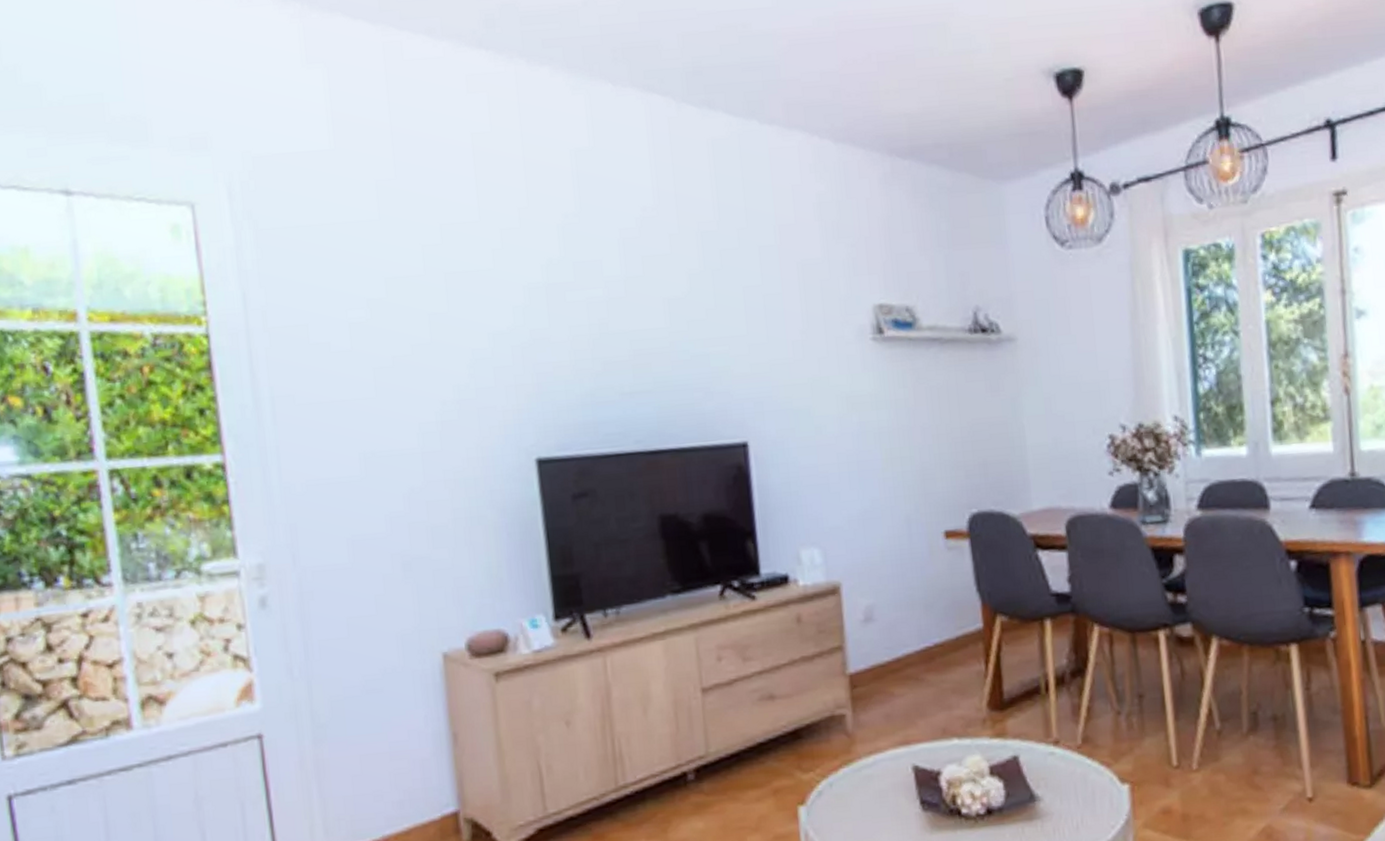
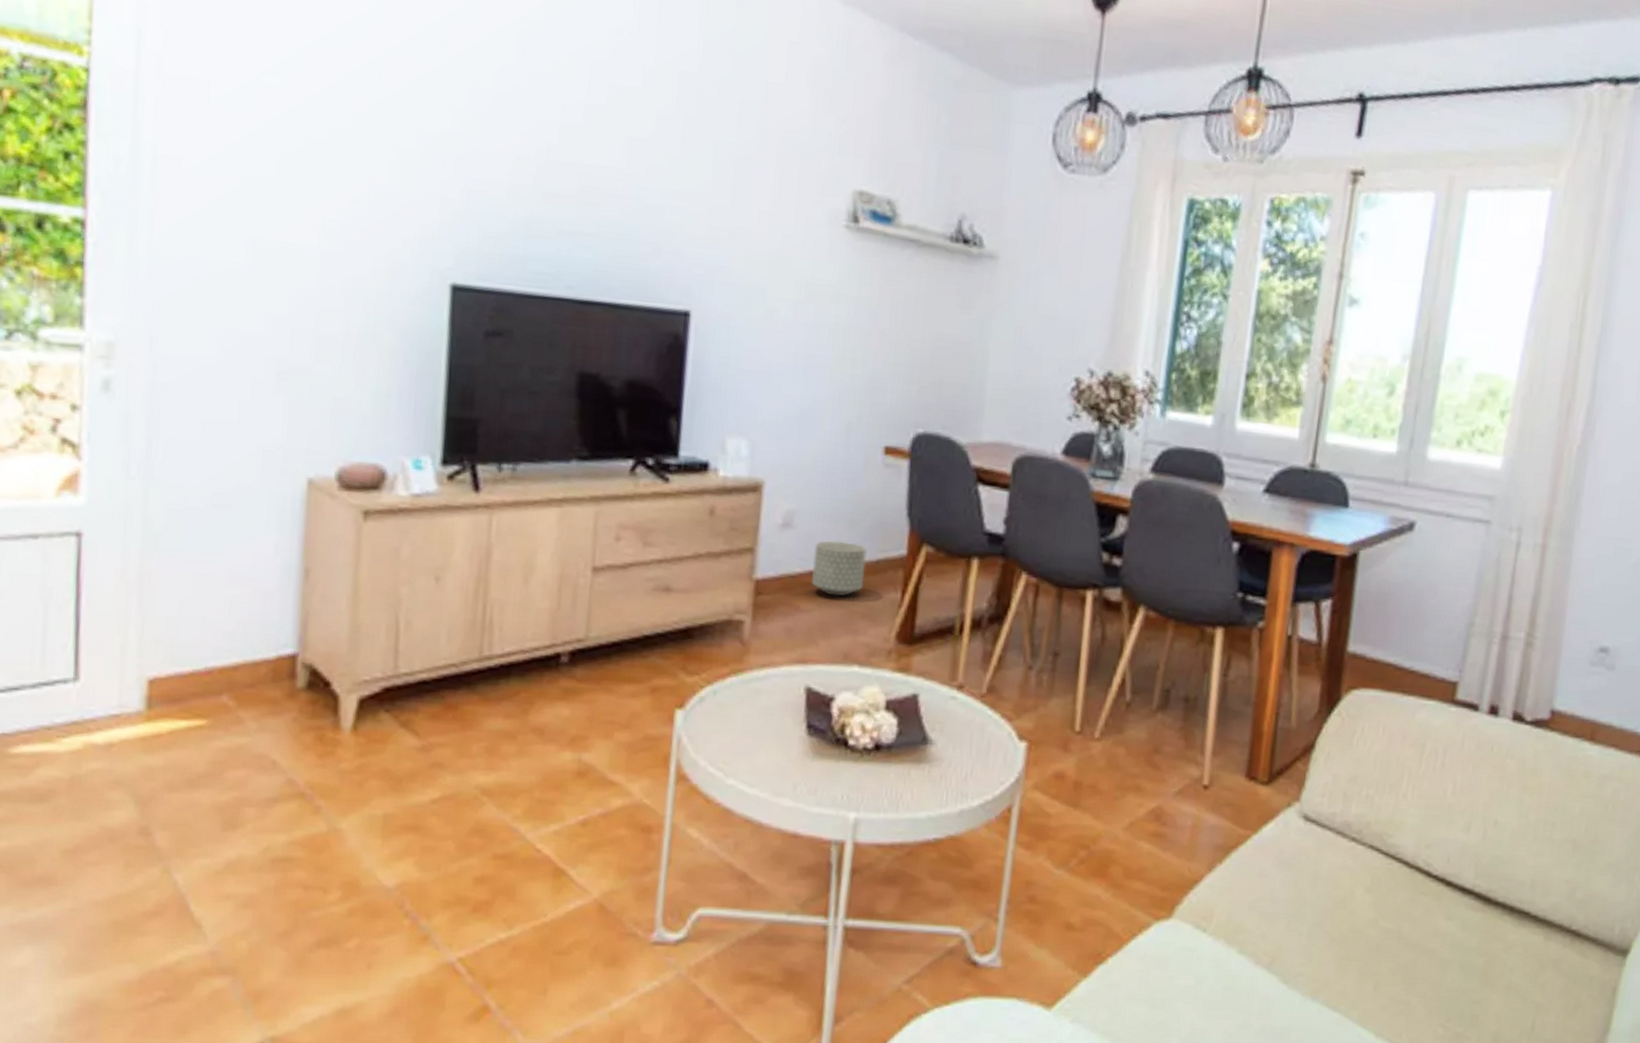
planter: none [897,624,949,678] -> present [811,540,867,597]

